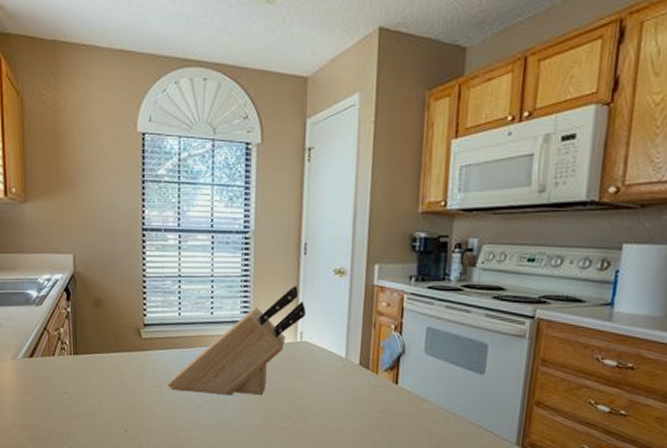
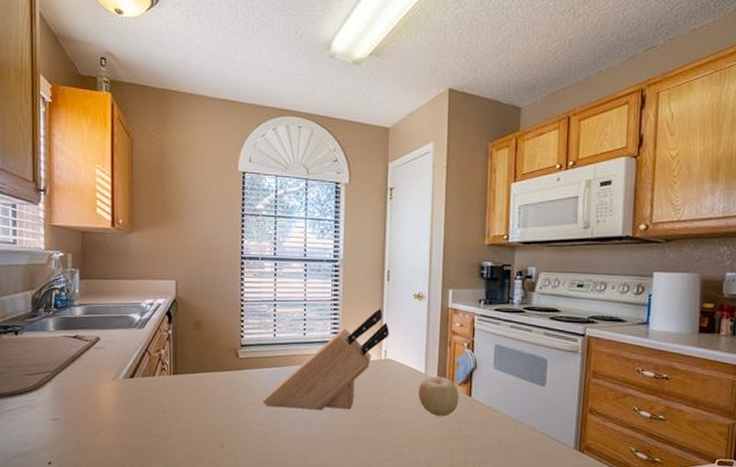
fruit: none [337,358,384,405] -> present [418,373,459,416]

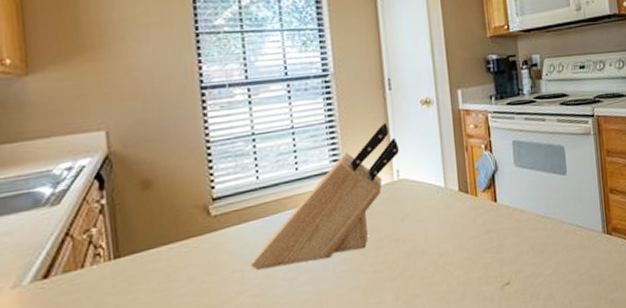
fruit: present [418,373,459,416] -> none [439,182,485,232]

